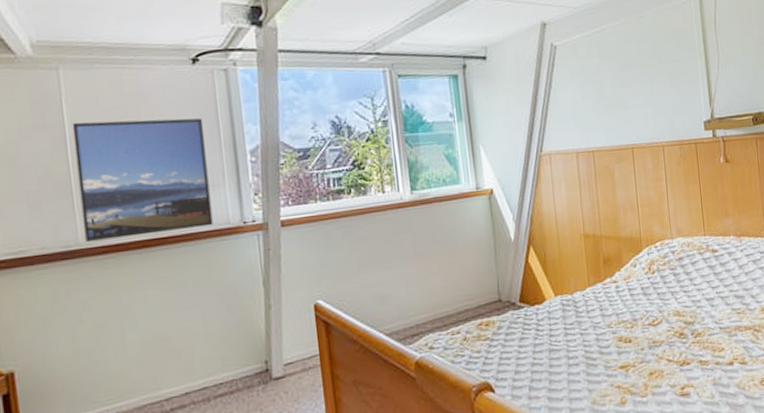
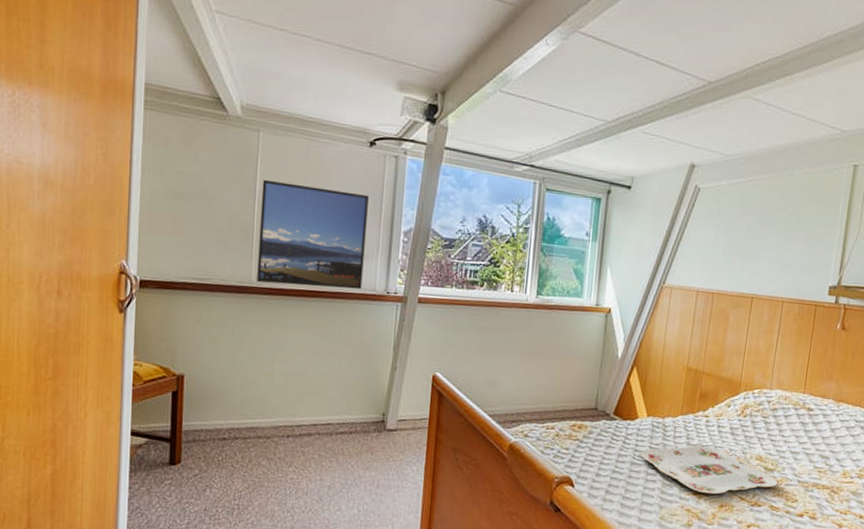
serving tray: none [557,313,701,365] -> present [641,445,778,495]

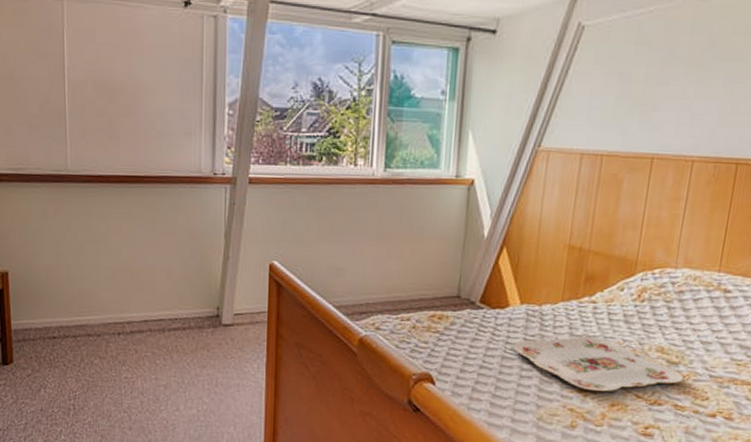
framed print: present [257,179,369,290] -> none [71,54,187,172]

